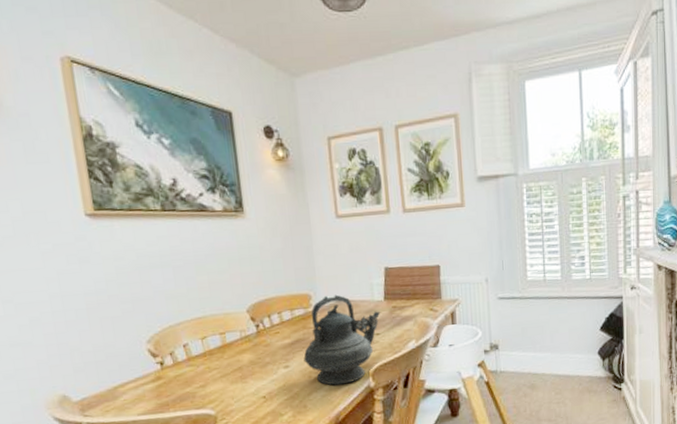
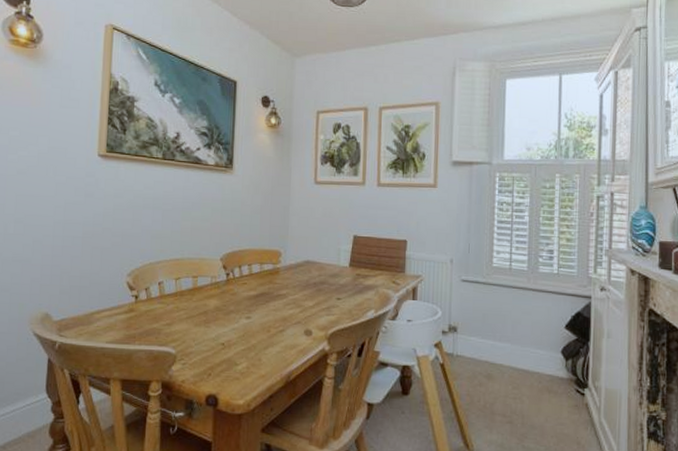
teapot: present [303,294,381,386] -> none [265,254,344,344]

